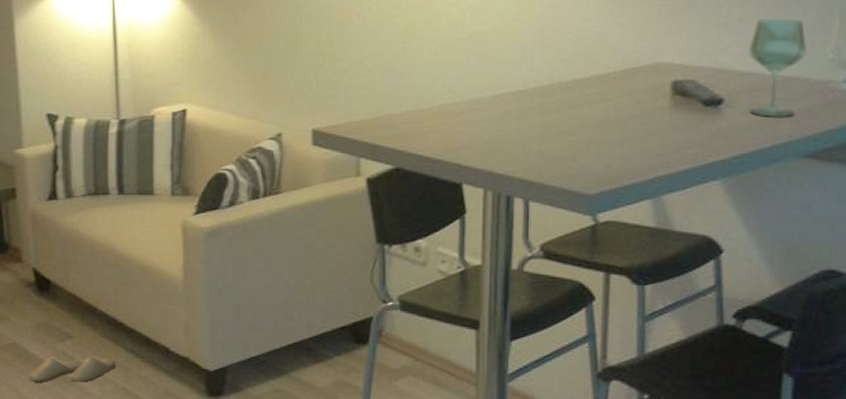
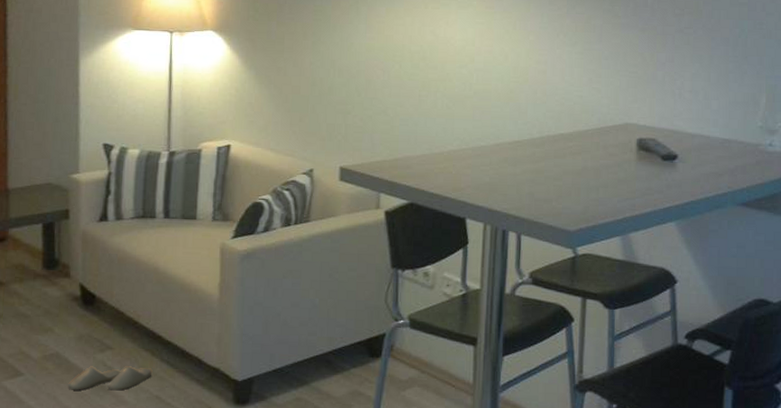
wine glass: present [748,19,806,117] -> none [696,92,741,172]

